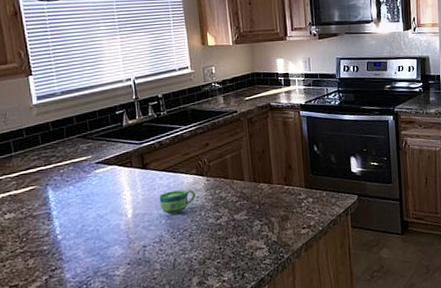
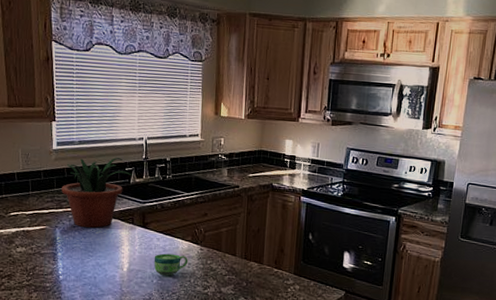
potted plant: none [48,102,125,180] -> present [61,158,133,228]

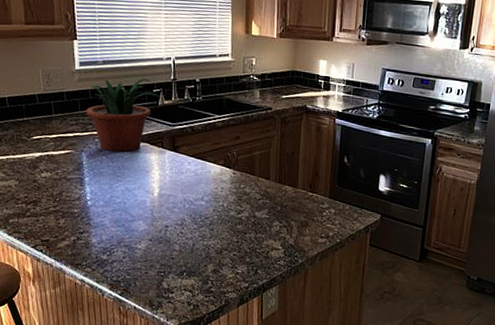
cup: present [153,253,188,276] -> none [185,178,221,201]

